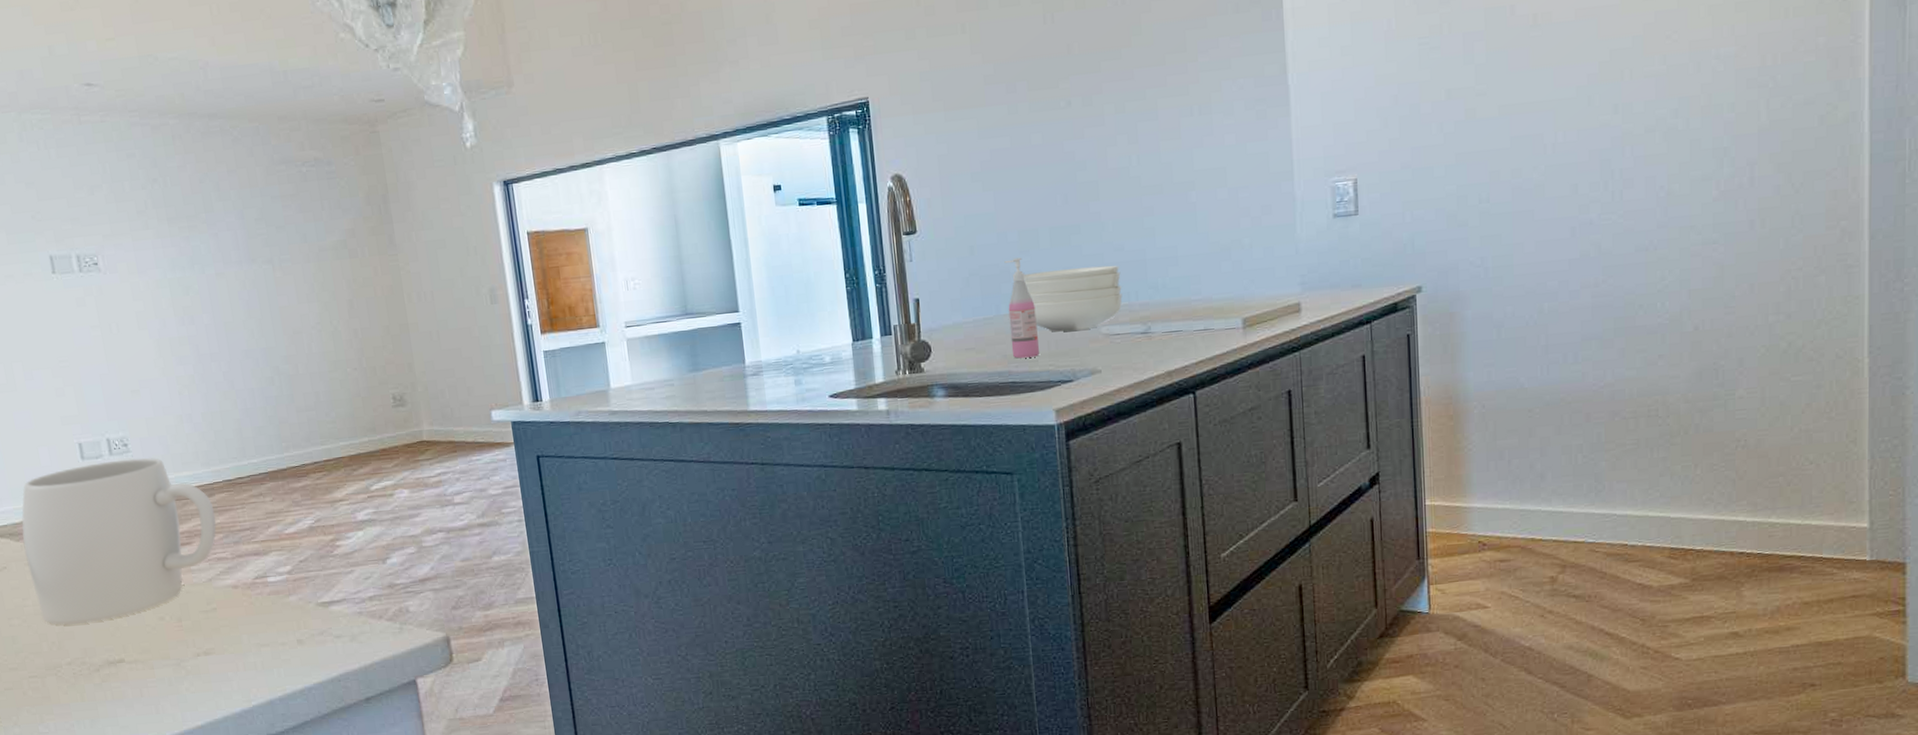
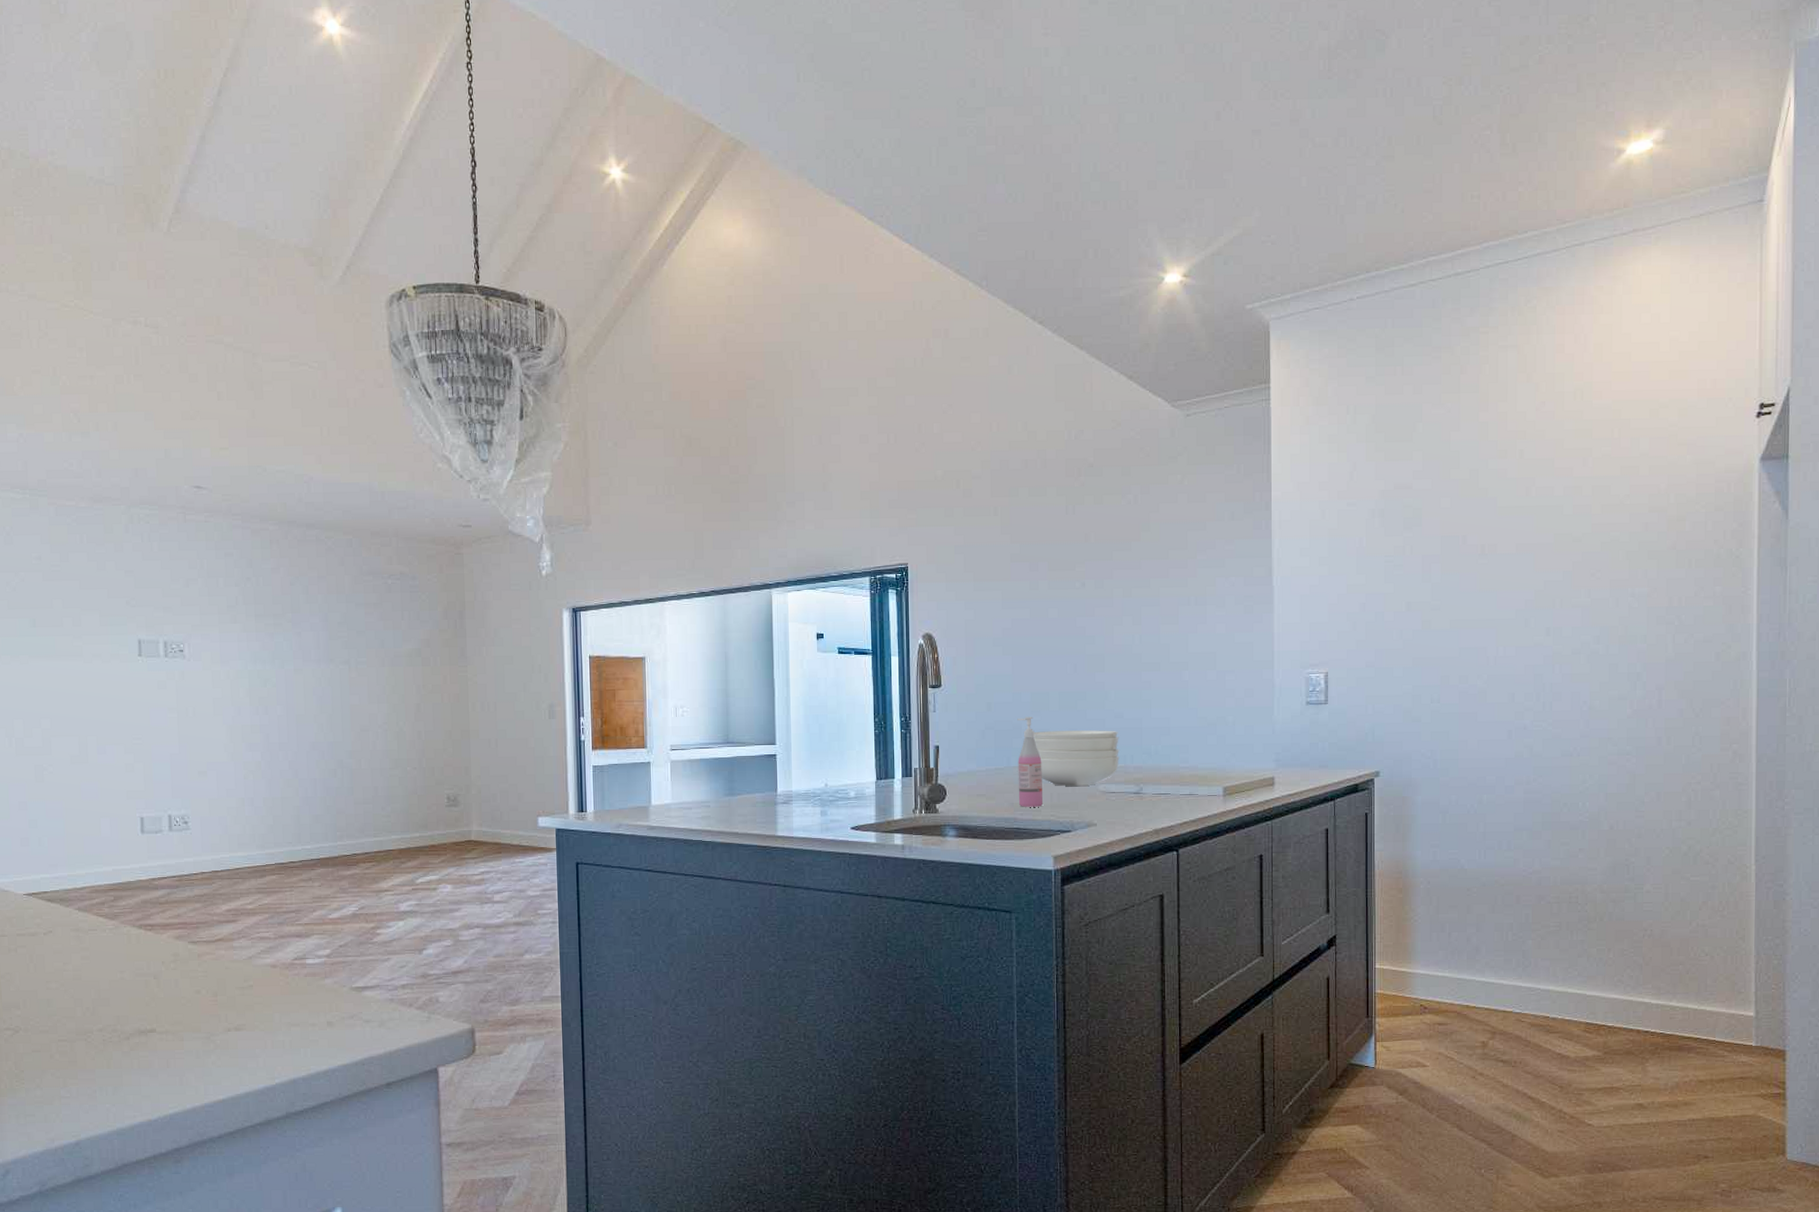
mug: present [21,457,217,625] -> none [72,836,264,992]

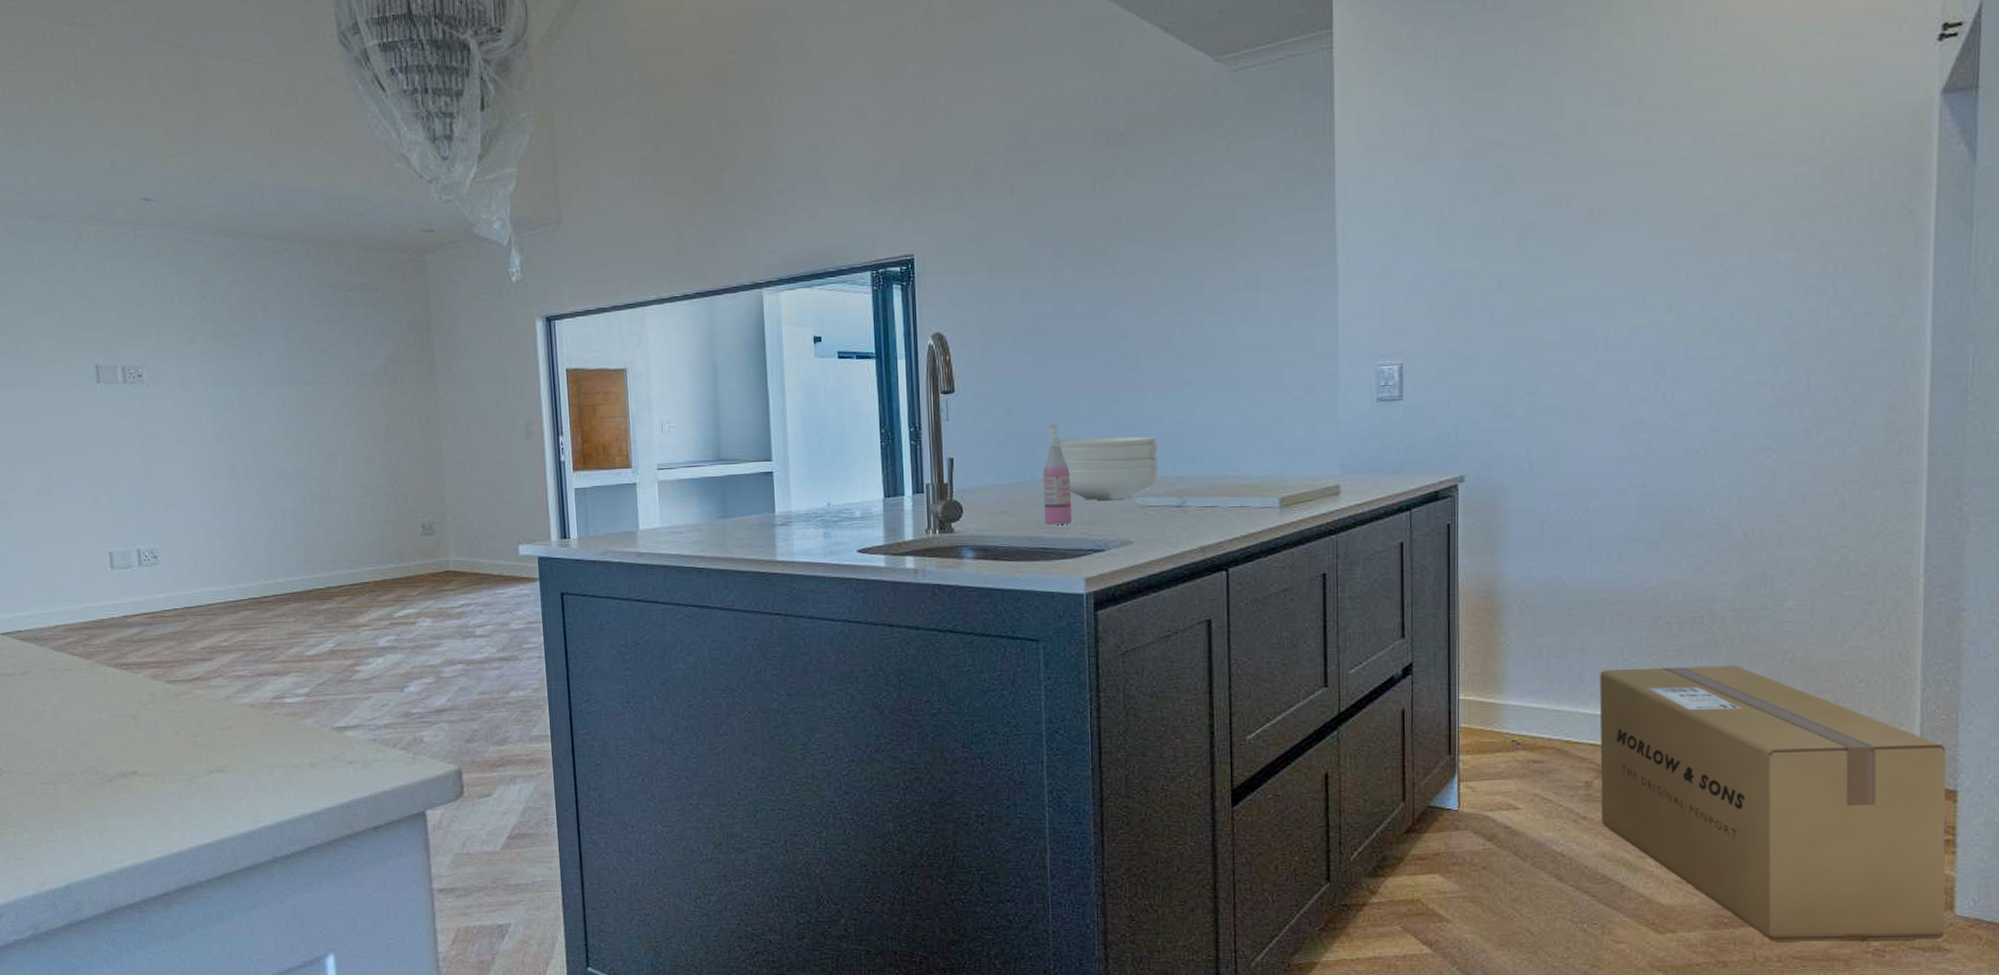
box: none [1493,940,1778,1184] -> present [1599,666,1946,942]

